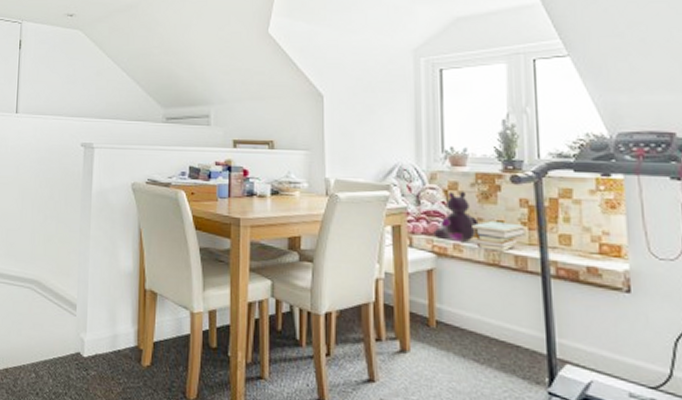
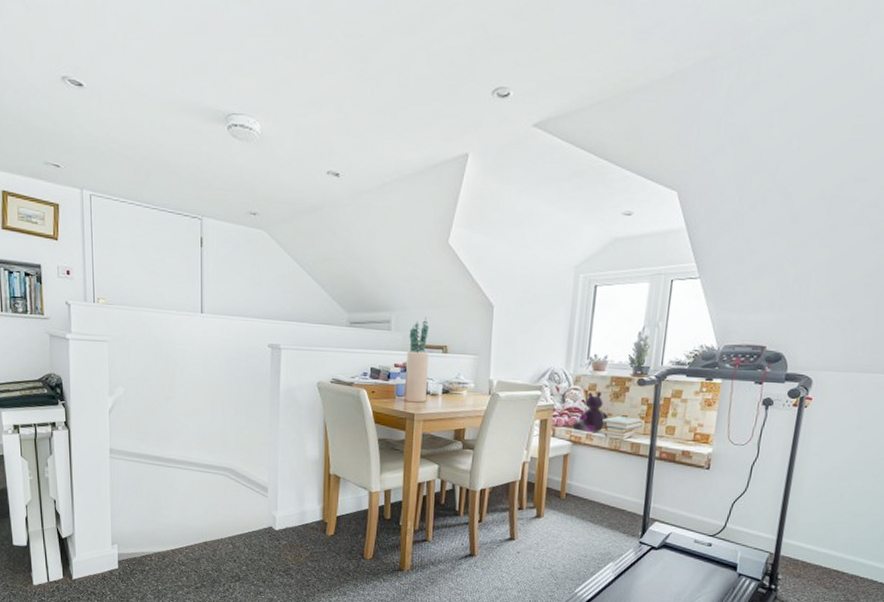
vase: none [228,109,253,206] -> present [405,316,429,403]

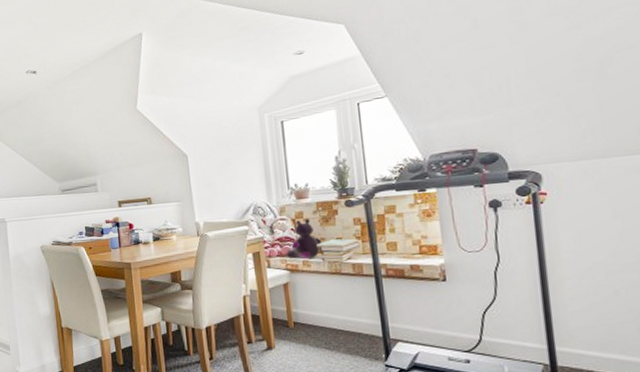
vase: present [405,316,429,403] -> none [114,174,139,253]

